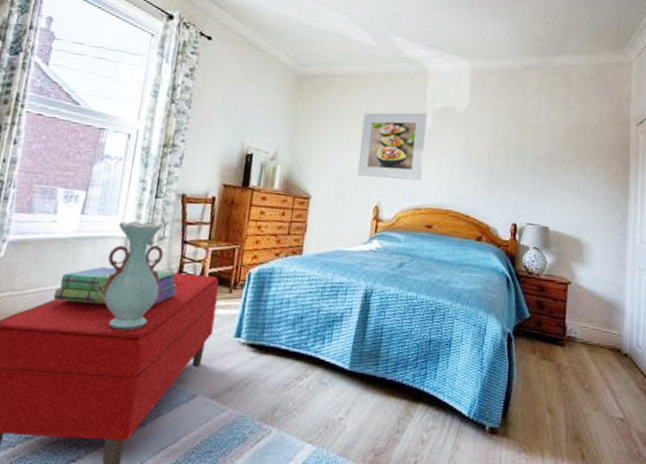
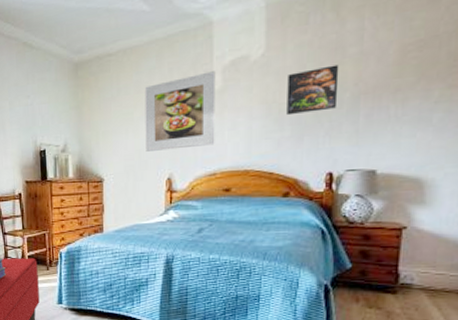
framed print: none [482,130,523,168] -> present [287,64,339,116]

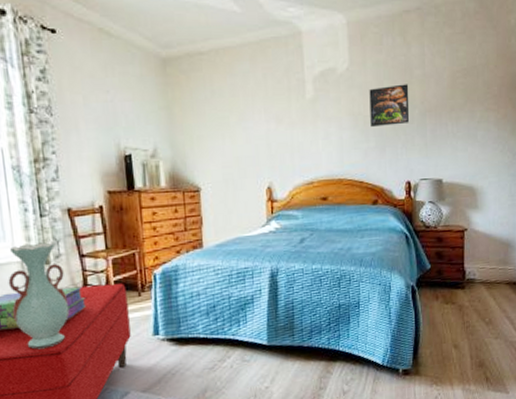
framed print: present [144,71,216,152] -> none [239,80,311,159]

